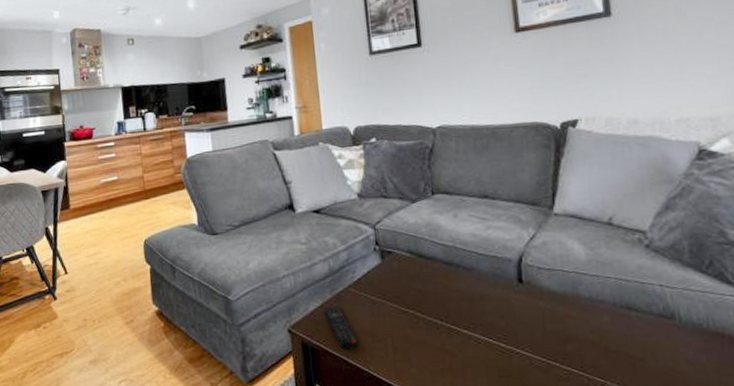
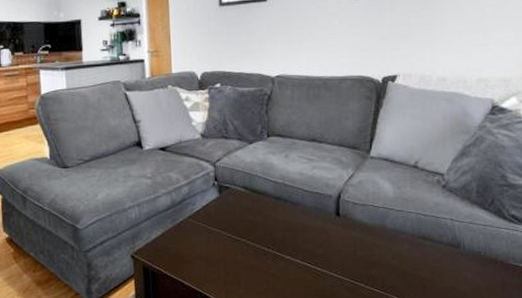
remote control: present [323,305,359,352] -> none [164,233,195,275]

